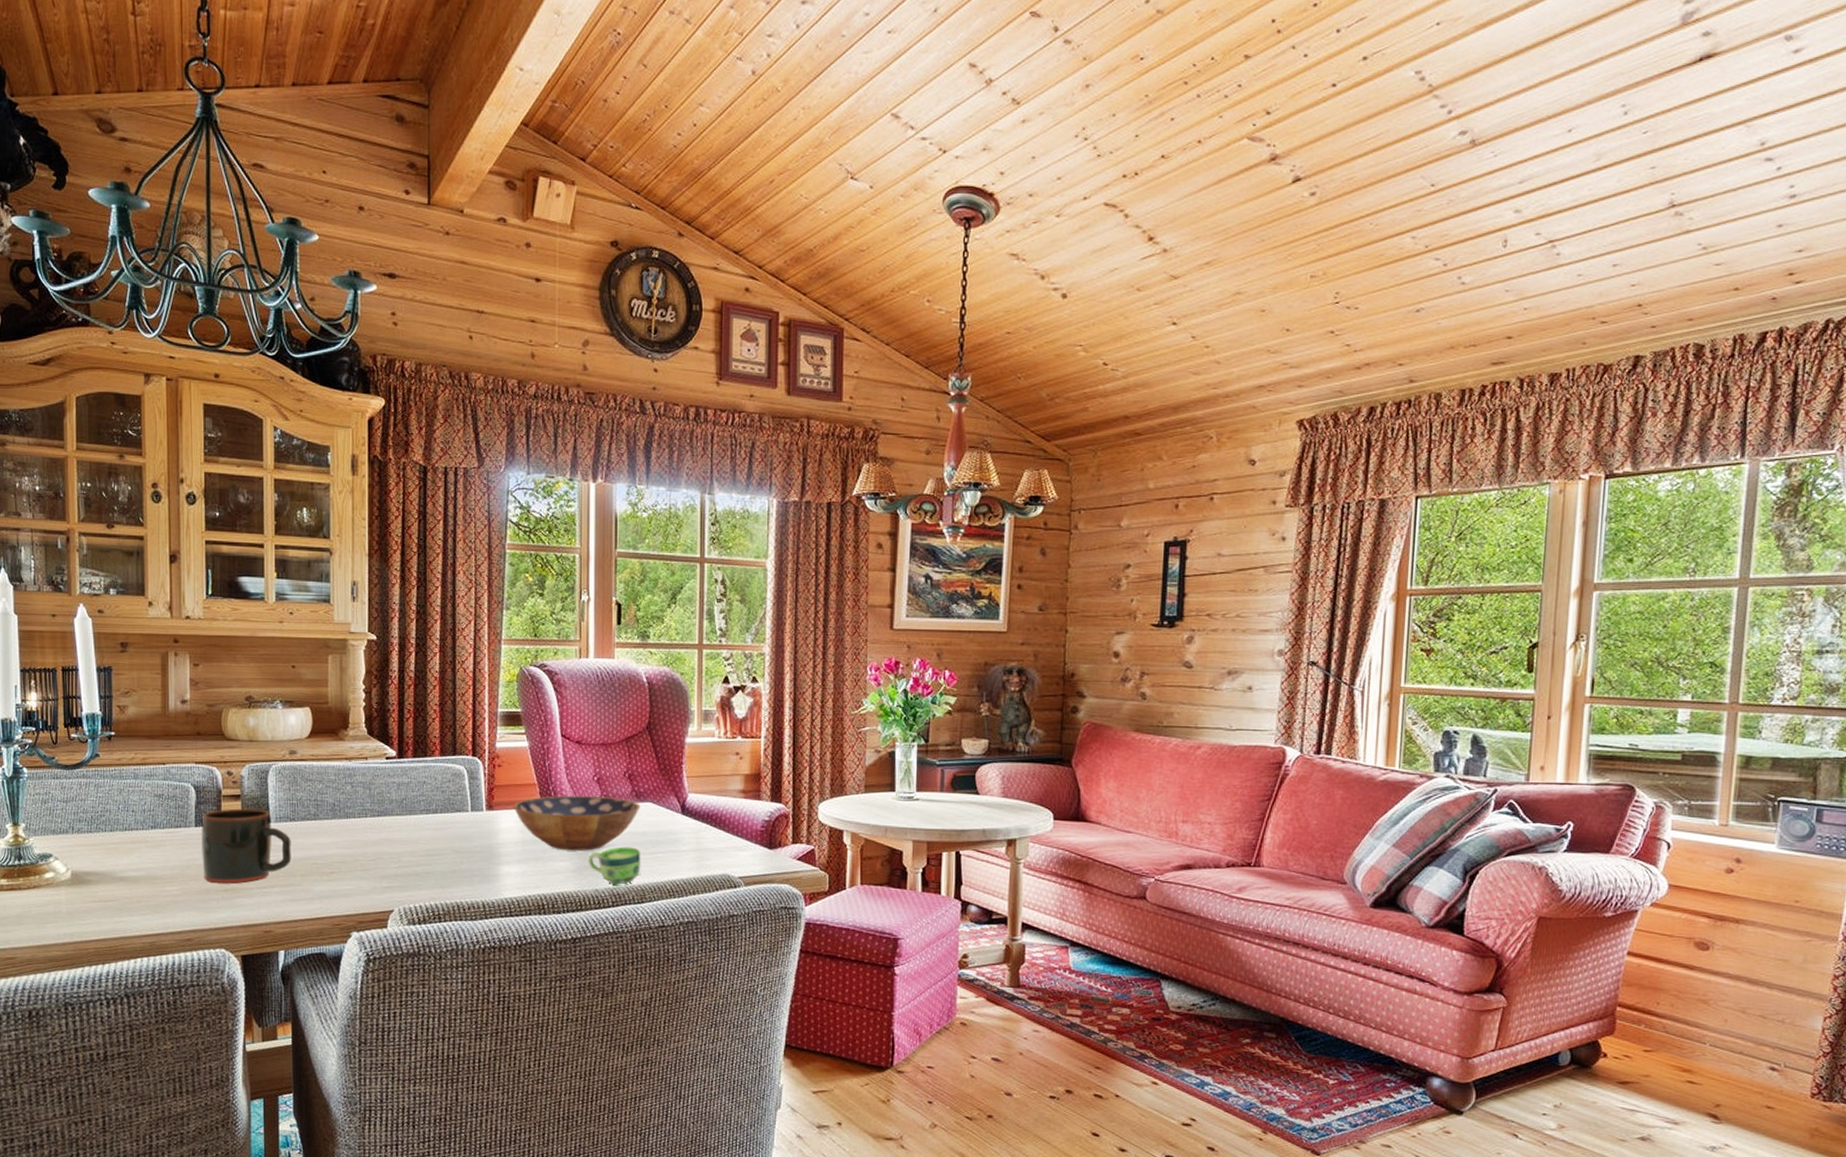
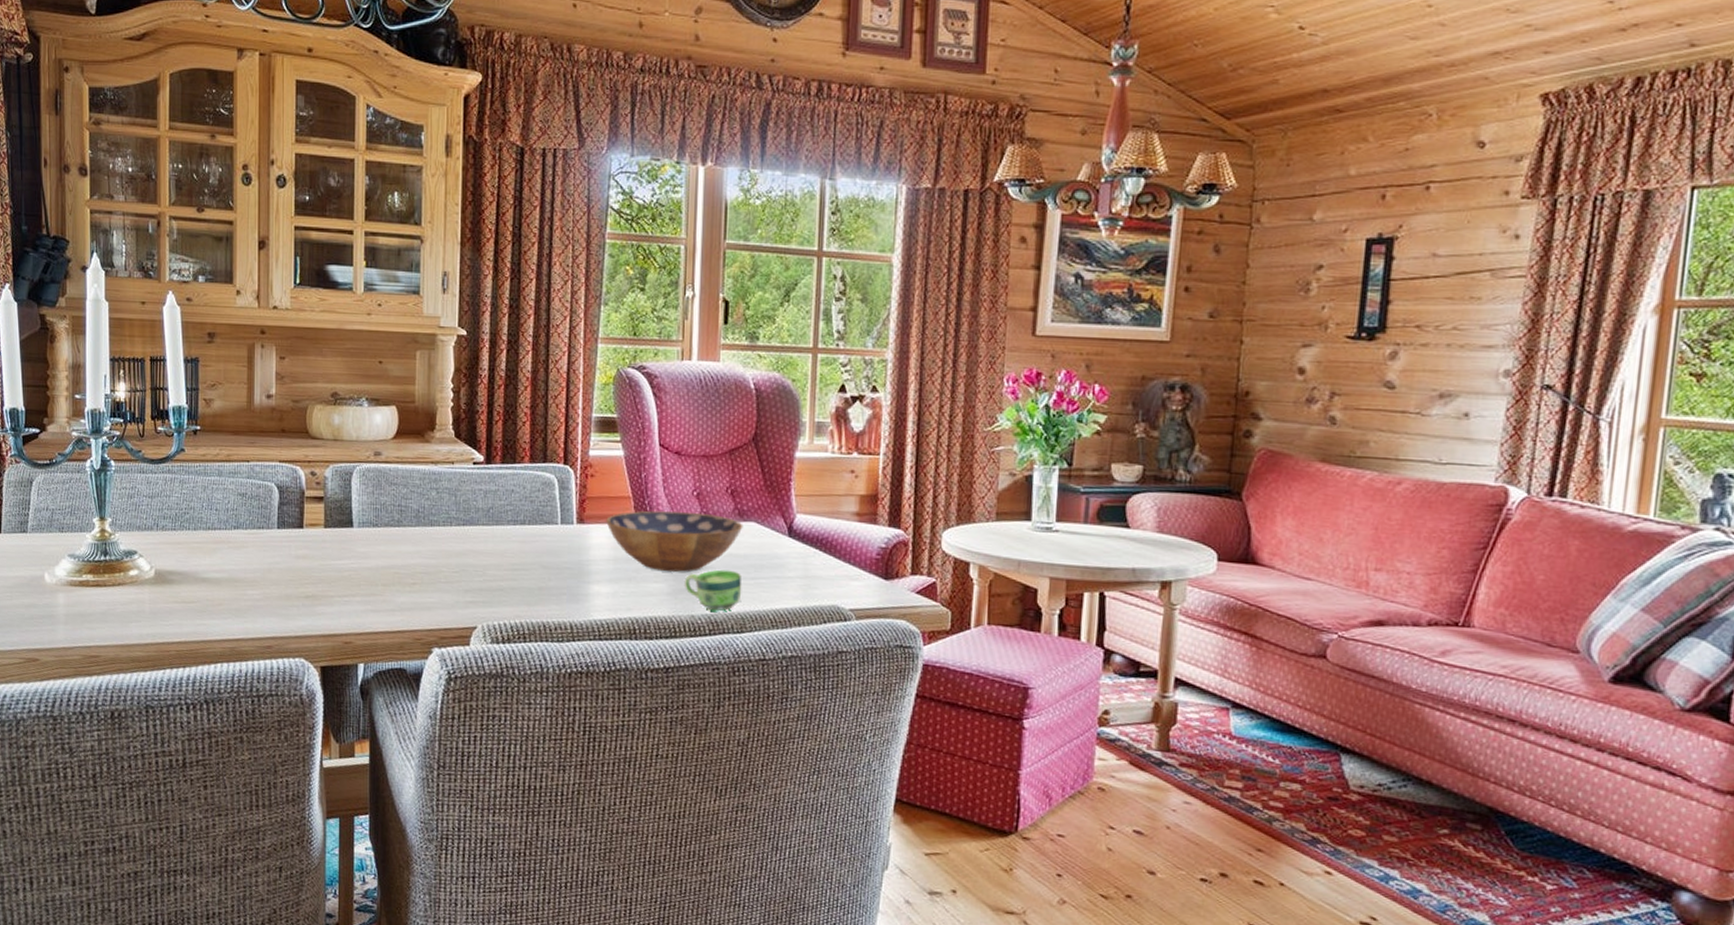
mug: present [201,808,291,883] -> none [283,511,374,590]

